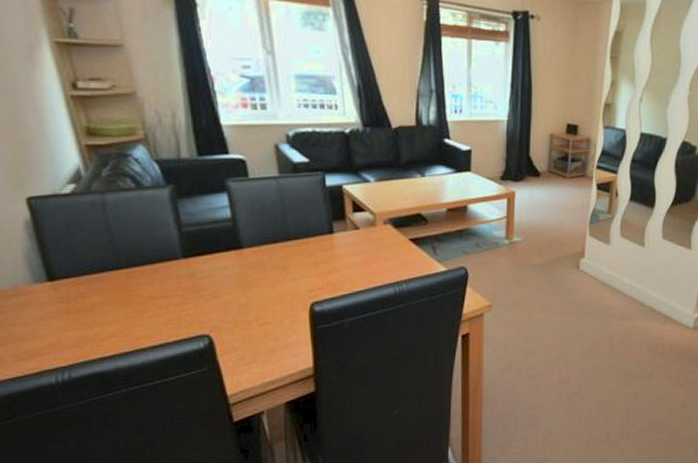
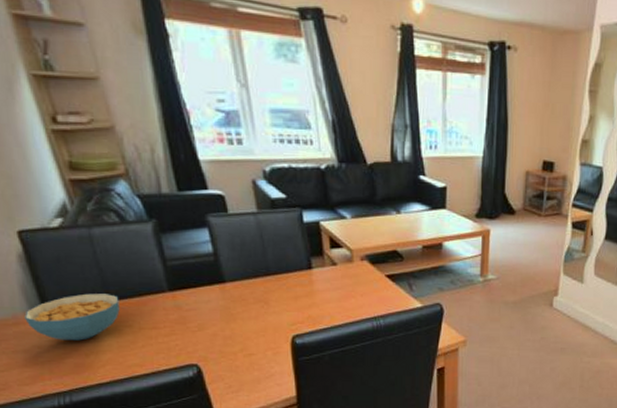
cereal bowl: none [27,261,129,312] -> present [25,293,120,341]

